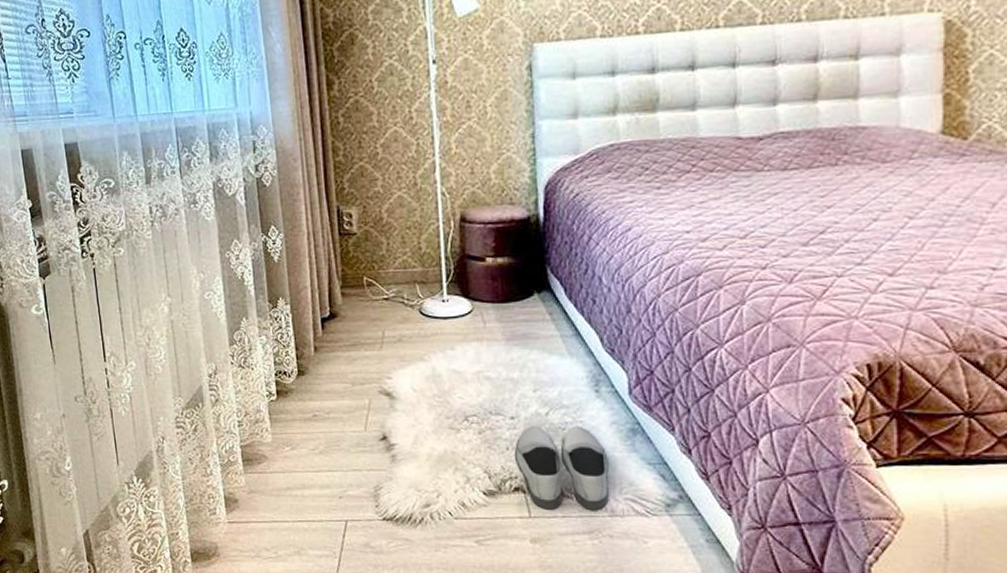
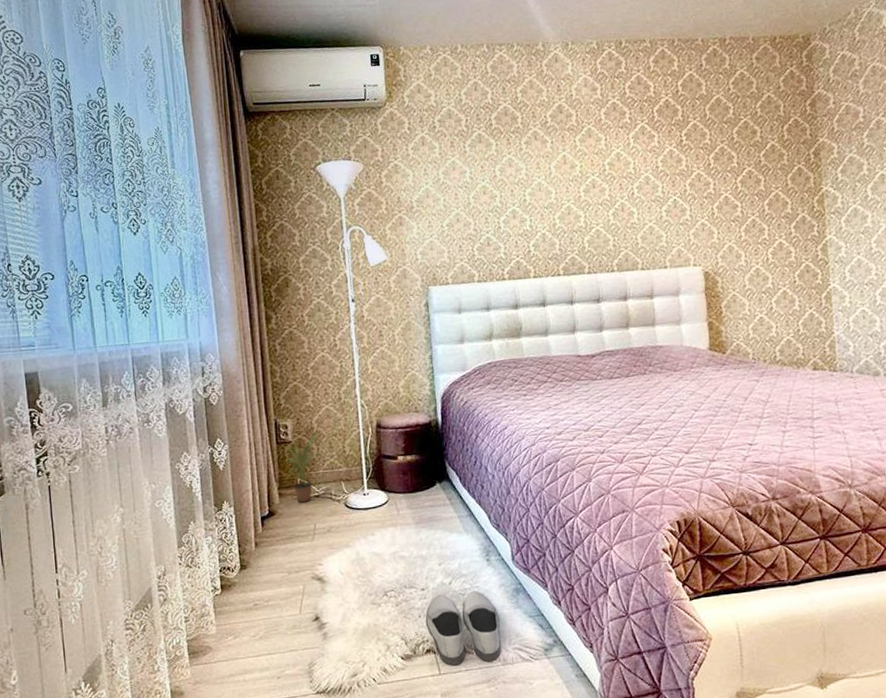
potted plant: none [348,224,391,305] -> present [284,433,321,503]

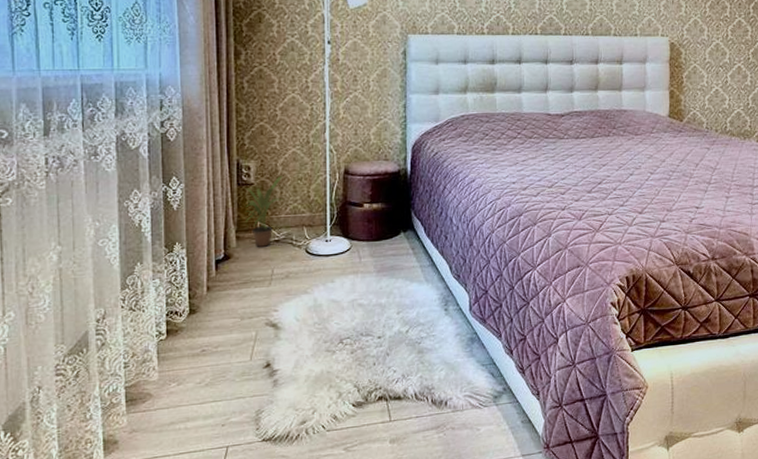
slipper: present [425,591,502,666] -> none [379,339,453,413]

